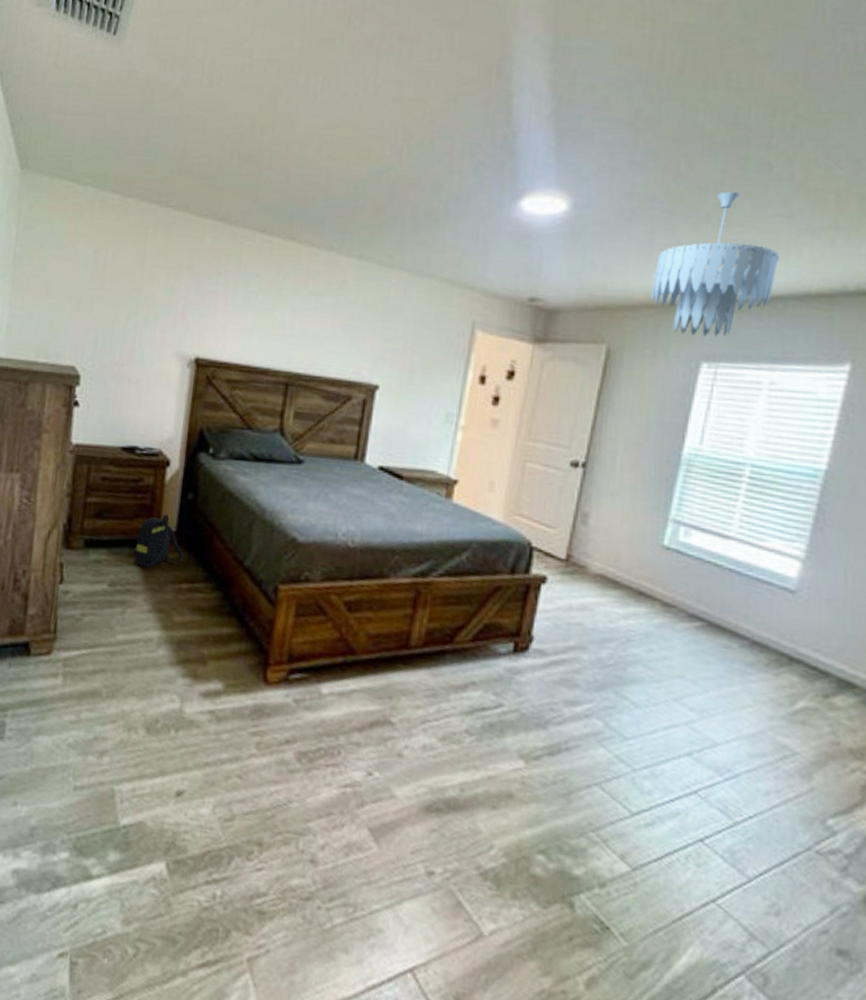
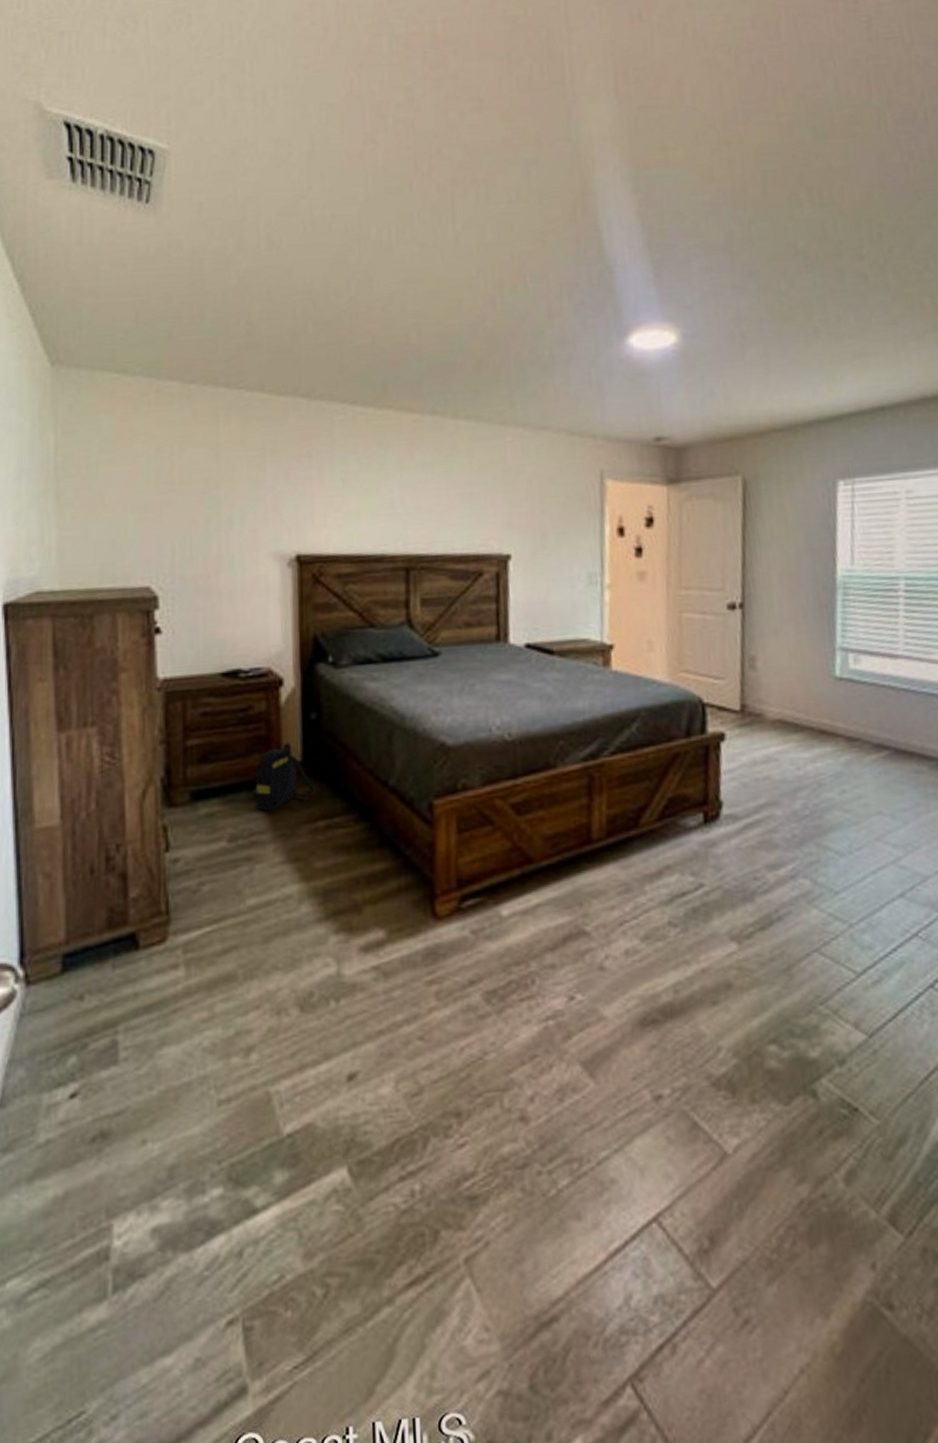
ceiling light fixture: present [650,191,780,337] -> none [775,304,892,455]

